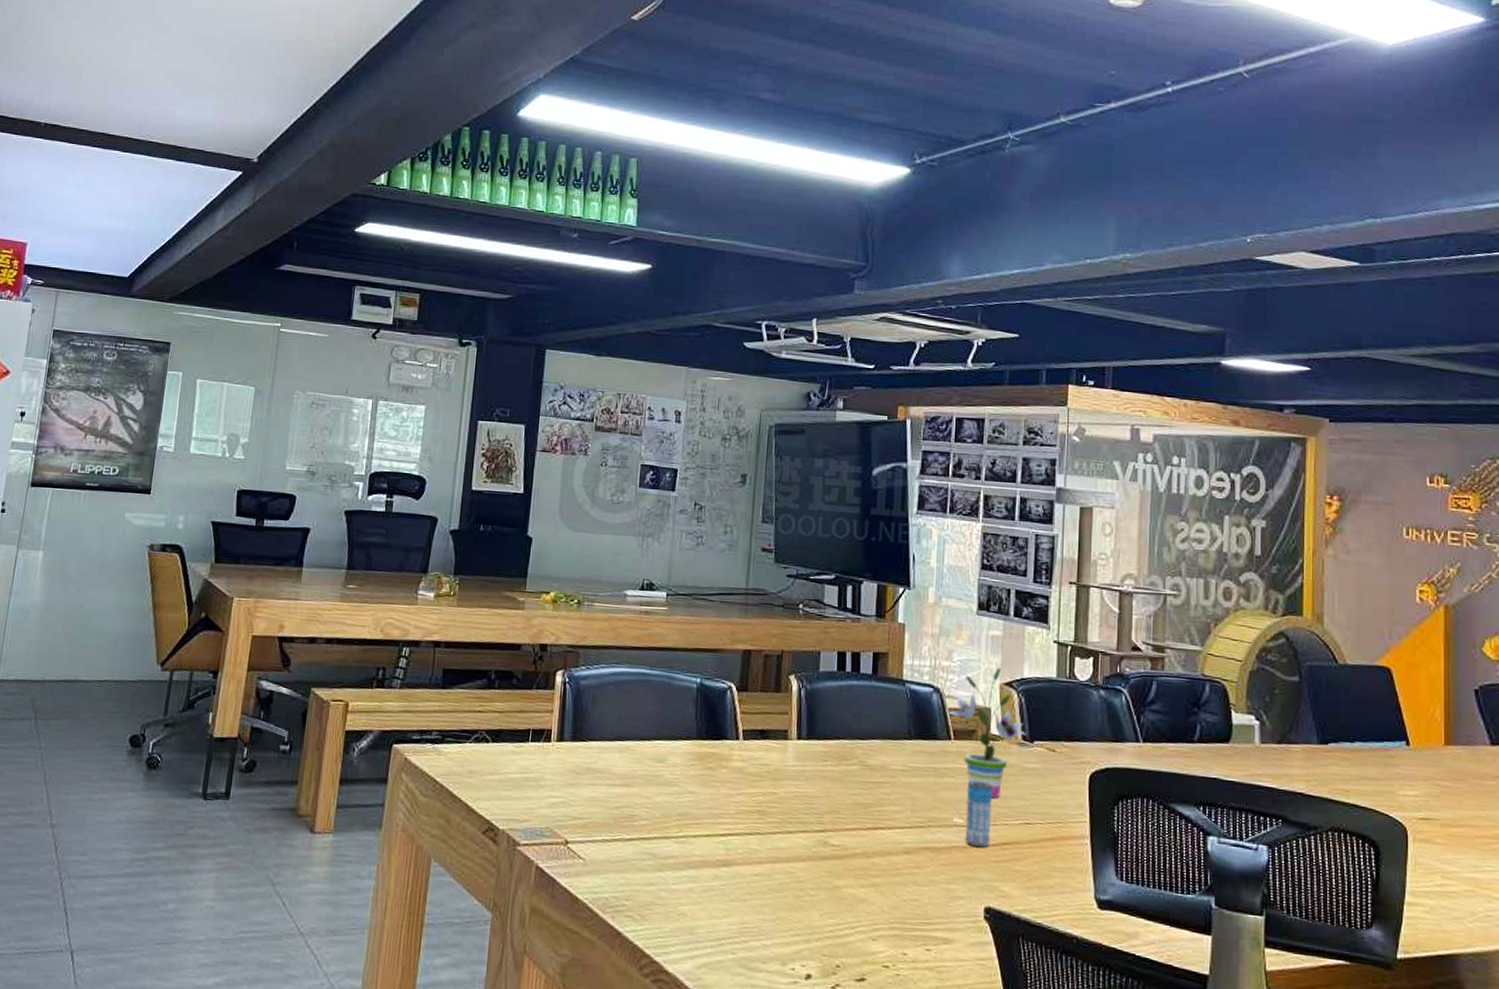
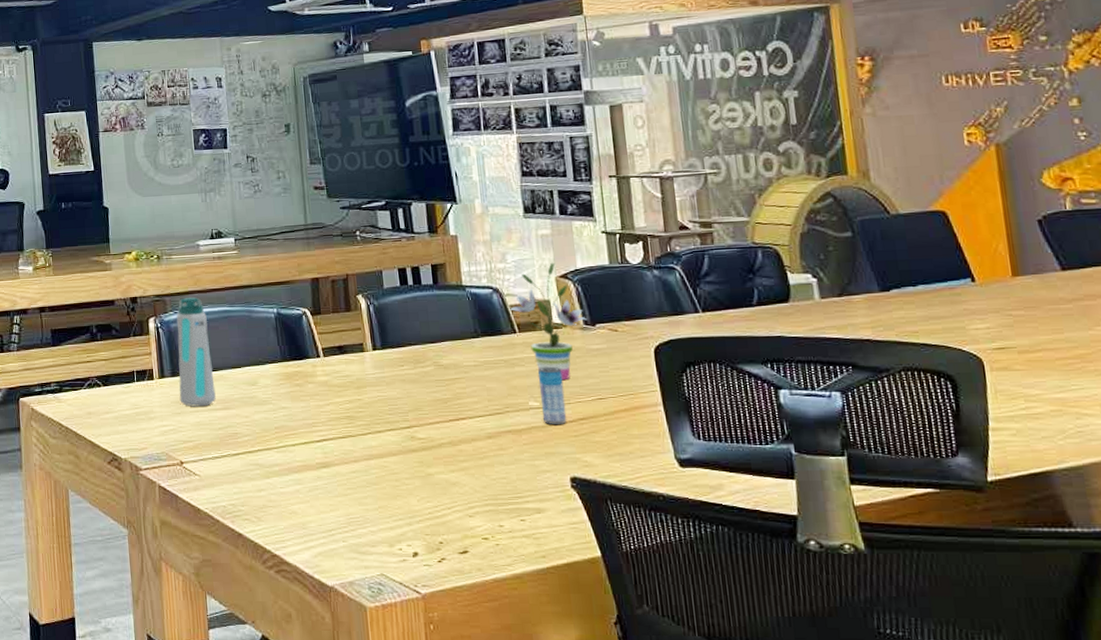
water bottle: none [576,652,623,780] -> present [176,297,216,407]

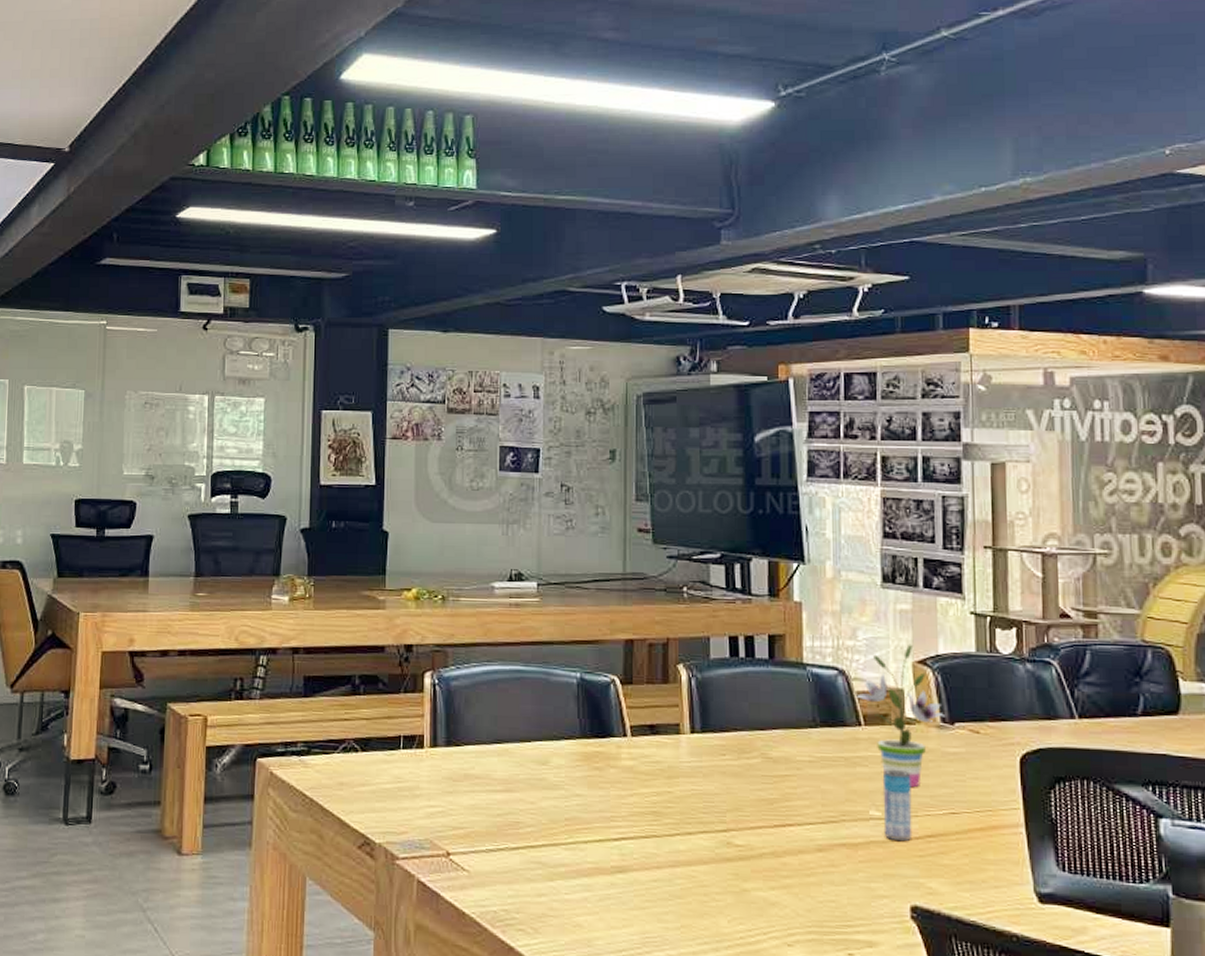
water bottle: present [176,297,216,407] -> none [453,650,497,786]

